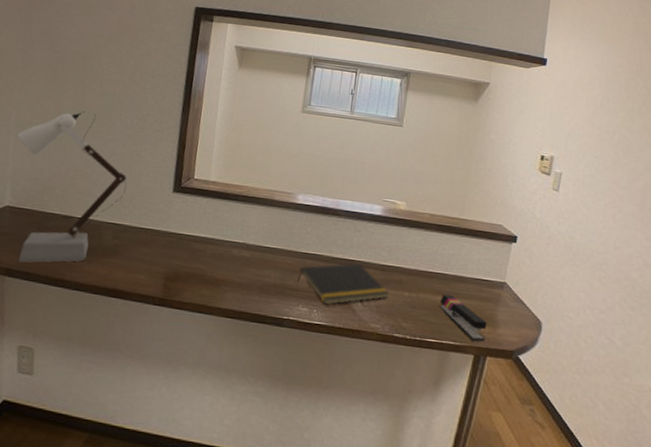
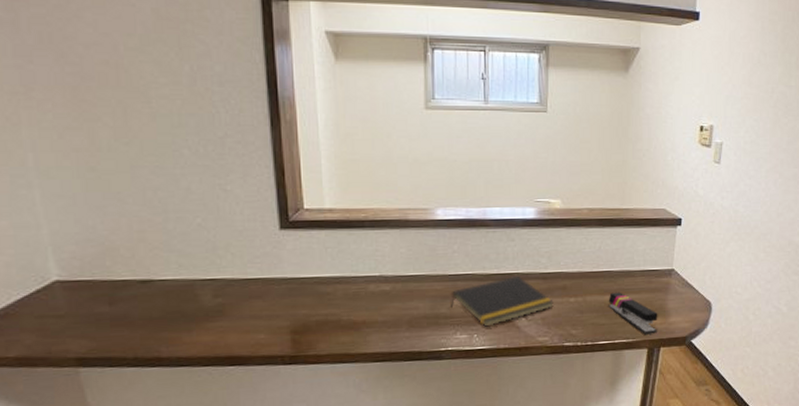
desk lamp: present [17,111,127,263] -> none [43,142,217,348]

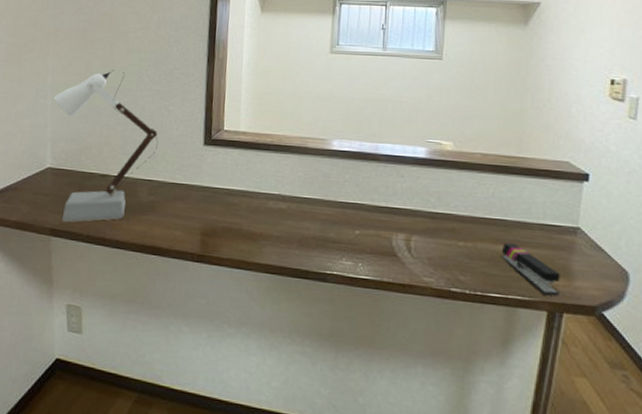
desk lamp: none [43,142,217,348] -> present [53,70,158,223]
notepad: present [451,275,554,327] -> none [339,211,441,258]

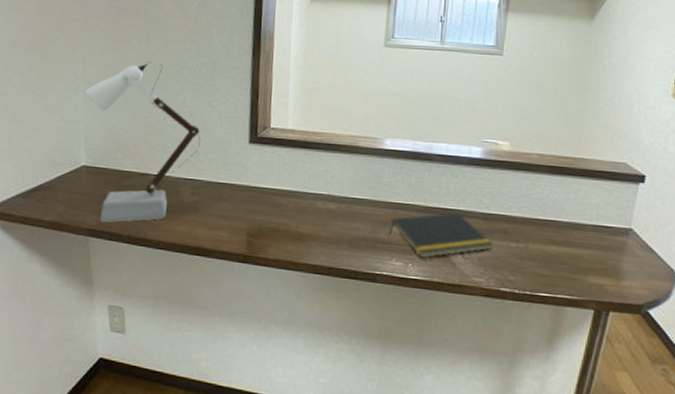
notepad: none [339,211,441,258] -> present [390,212,493,259]
stapler: present [501,242,560,297] -> none [552,243,609,296]

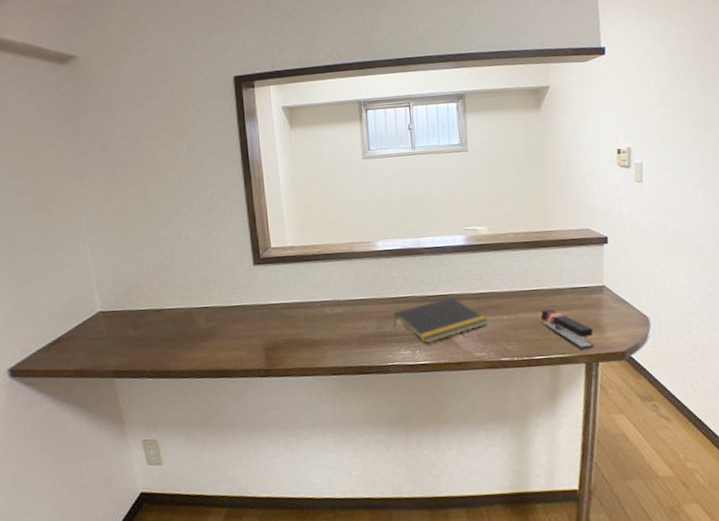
desk lamp: present [85,62,201,223] -> none [92,205,208,363]
stapler: none [552,243,609,296] -> present [540,309,594,350]

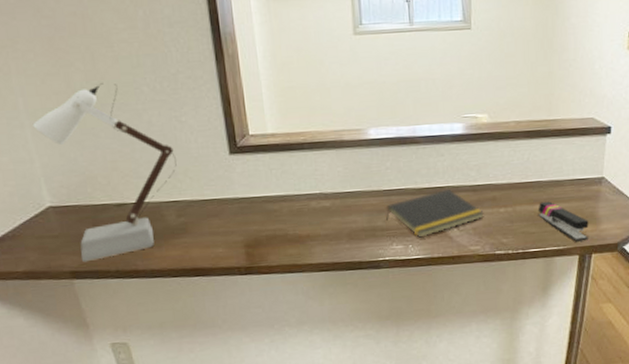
desk lamp: none [92,205,208,363] -> present [32,83,177,263]

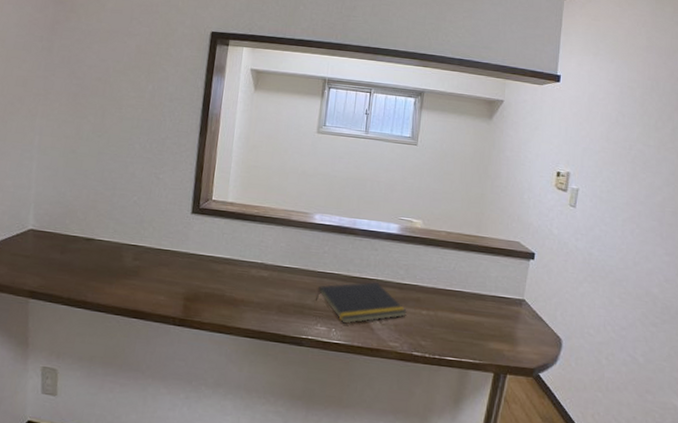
desk lamp: present [32,83,177,263] -> none [39,136,146,285]
stapler: present [538,201,589,242] -> none [458,312,506,360]

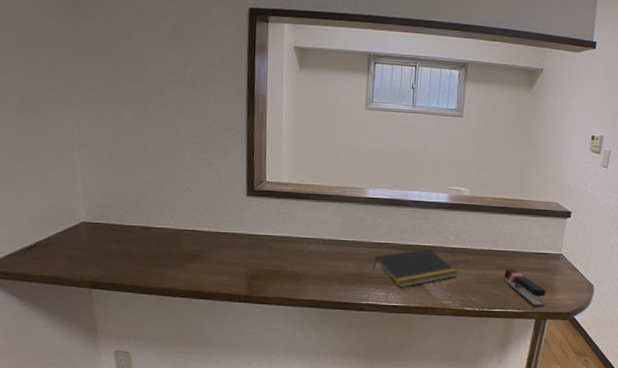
stapler: none [458,312,506,360] -> present [503,269,546,307]

